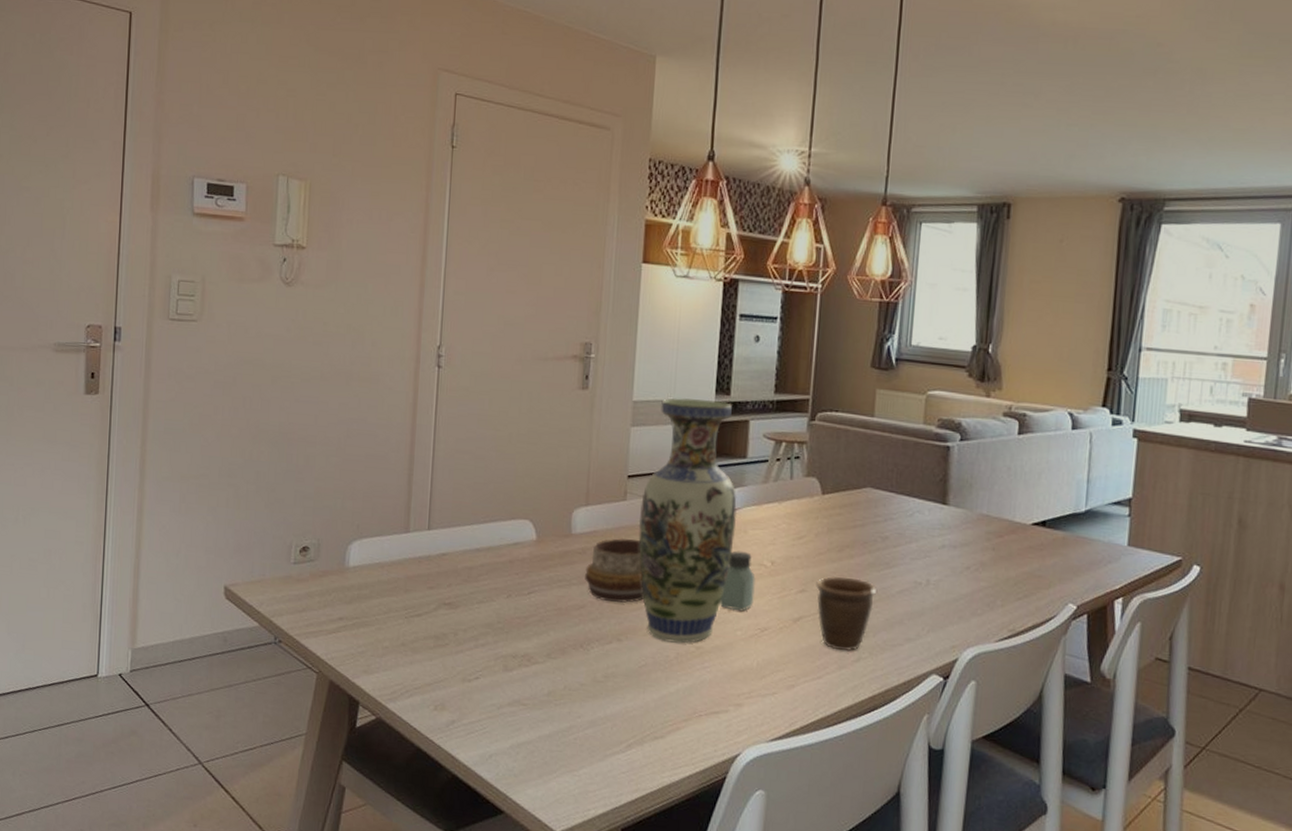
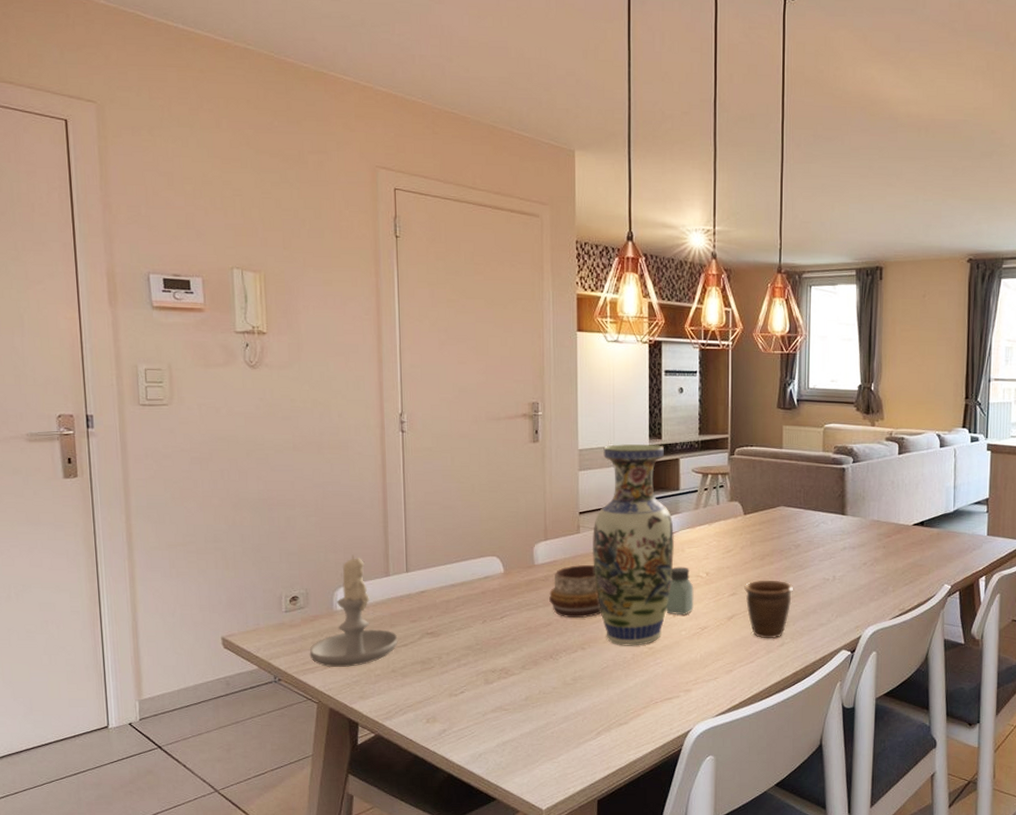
candle: none [314,504,412,635] -> present [309,554,398,667]

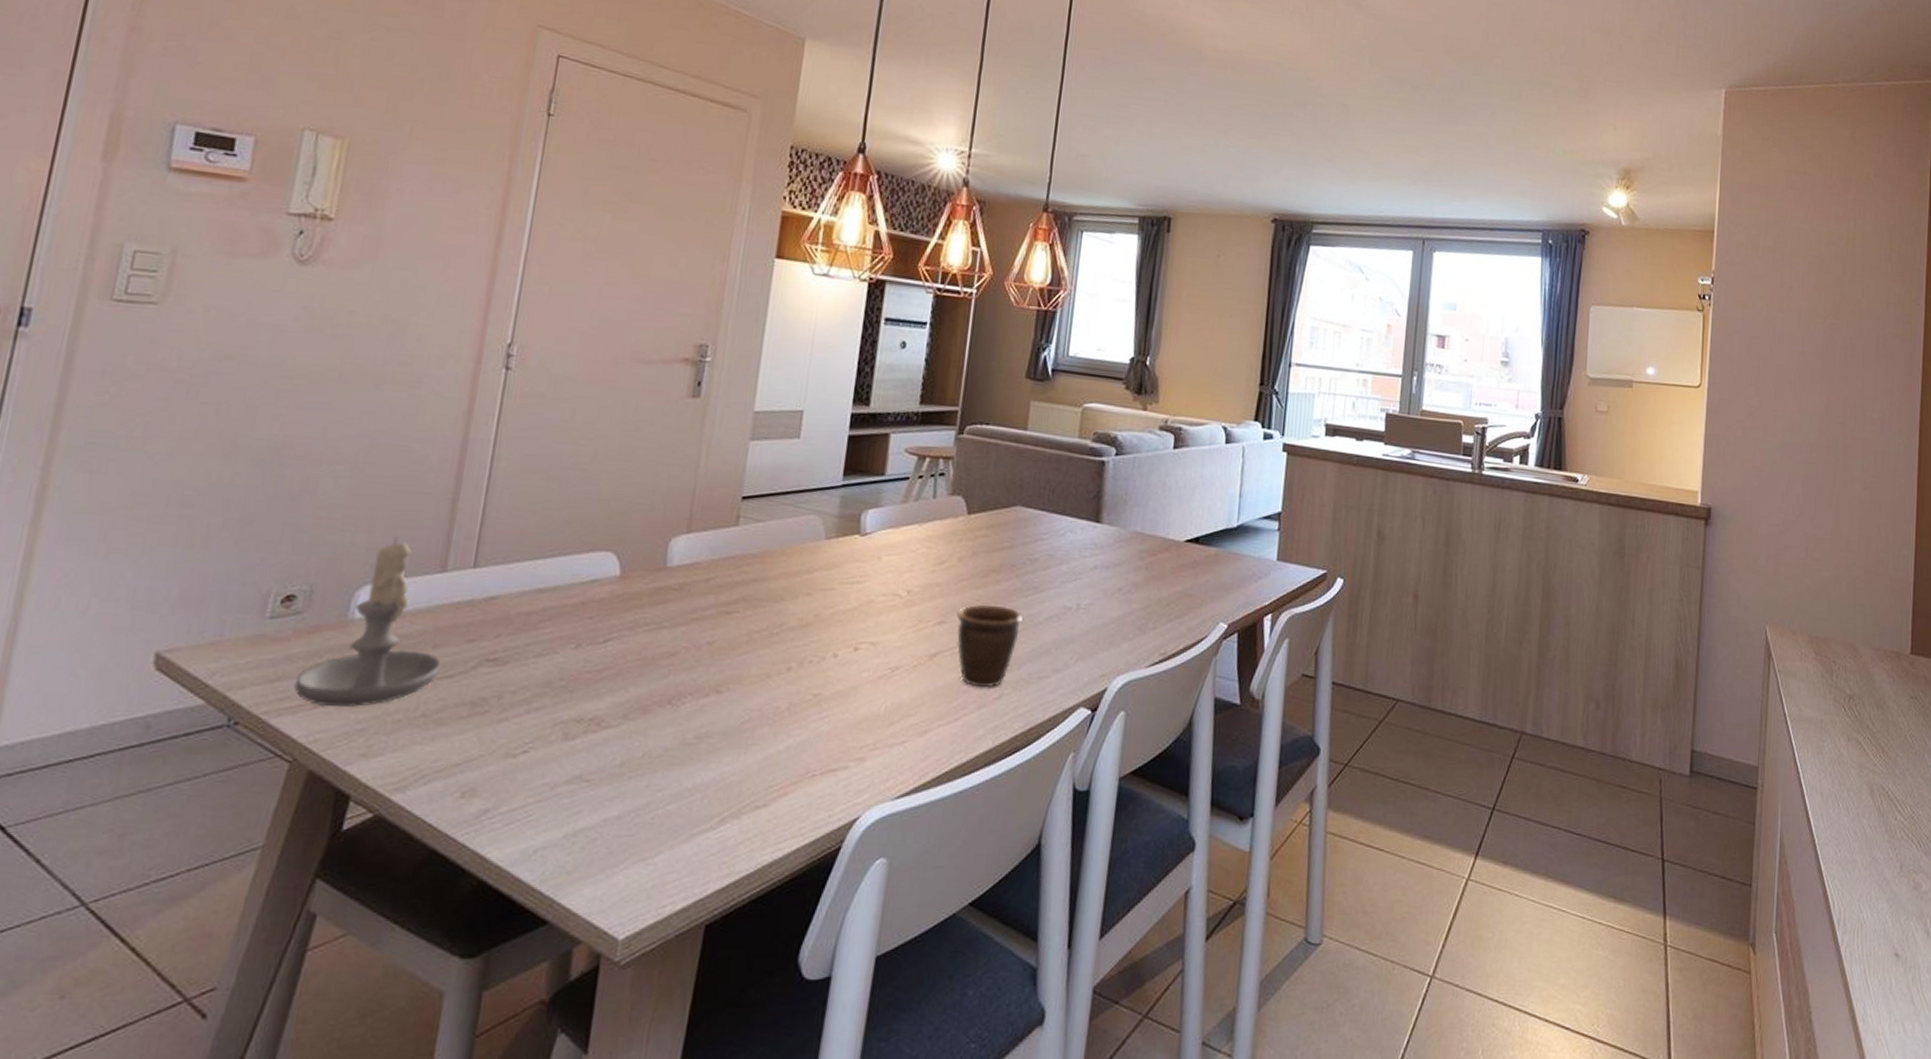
decorative bowl: present [549,564,602,619] -> none [680,569,754,647]
vase: present [592,444,675,646] -> none [749,408,871,691]
saltshaker: present [666,566,694,615] -> none [844,580,888,650]

